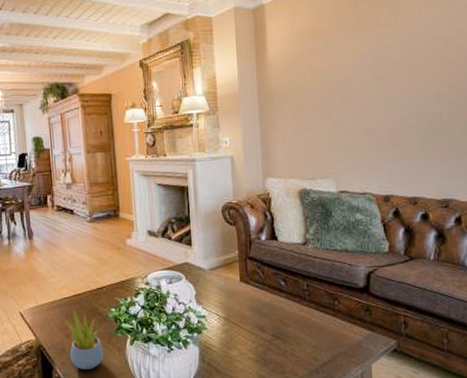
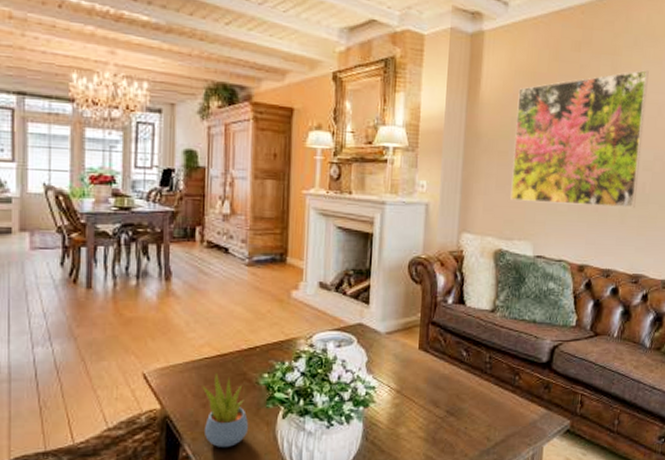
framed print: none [303,10,435,144] -> present [510,70,649,209]

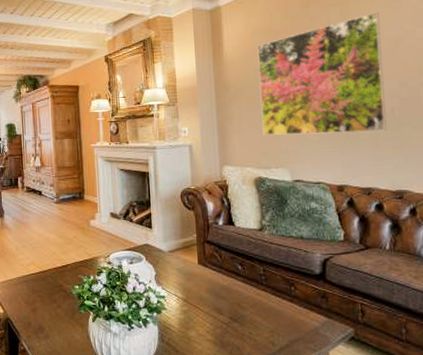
succulent plant: present [202,372,249,447] -> none [31,285,68,344]

